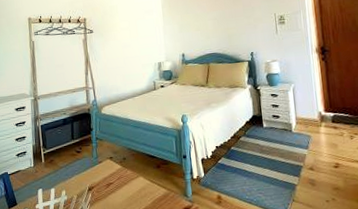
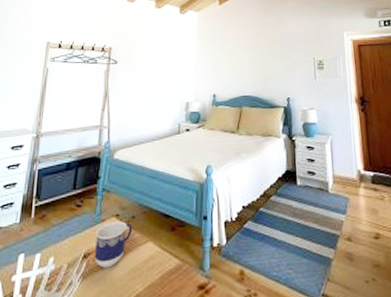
cup: none [96,162,125,197] -> present [94,221,132,268]

